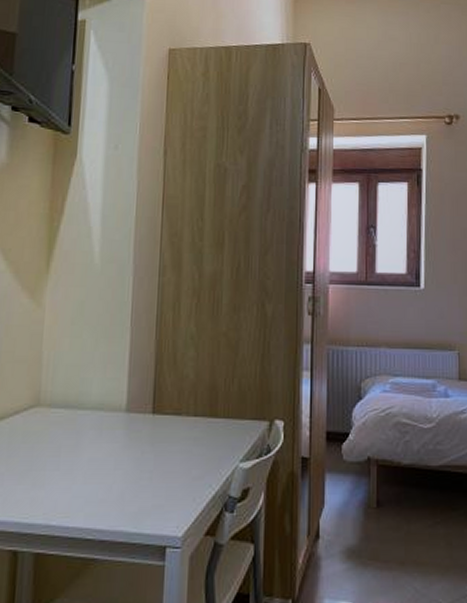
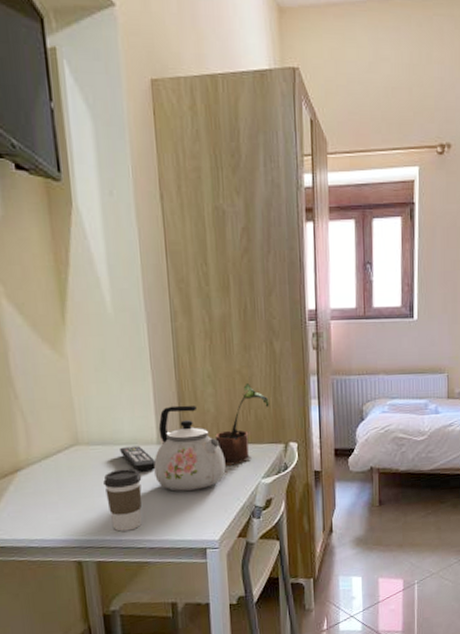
coffee cup: none [59,439,103,516] -> present [103,468,142,532]
remote control: none [83,412,121,444] -> present [120,446,156,472]
kettle: none [118,368,200,470] -> present [154,405,226,491]
potted plant: none [191,348,256,443] -> present [215,383,269,466]

